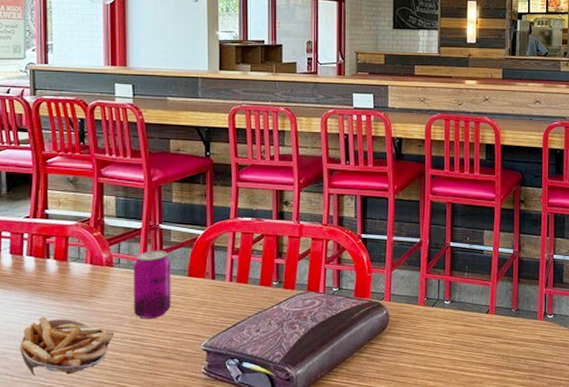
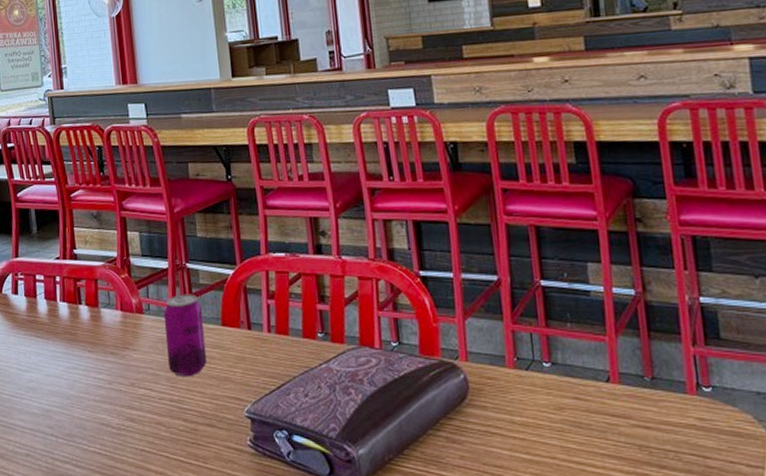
french fries: present [20,316,115,376] -> none [61,370,152,439]

